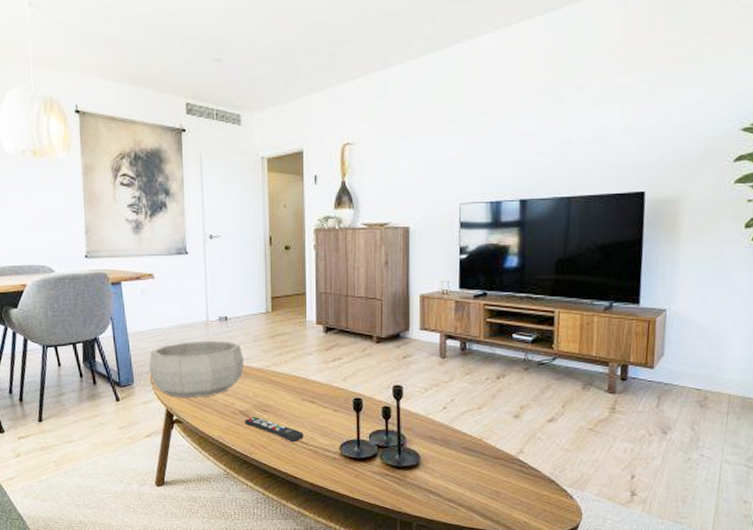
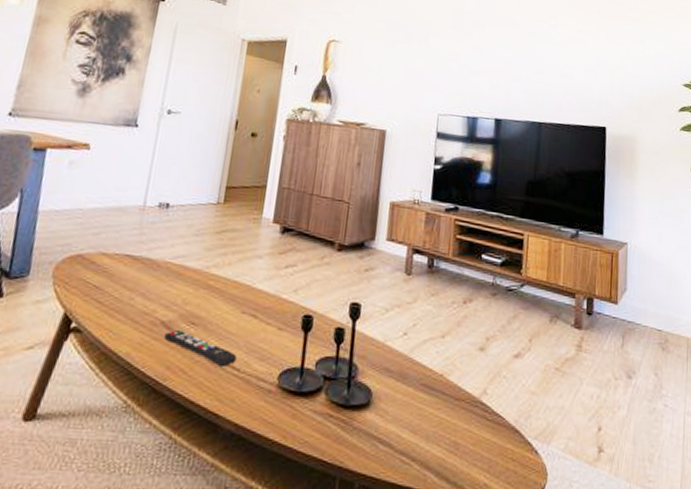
decorative bowl: present [148,340,244,399] -> none [53,228,180,301]

